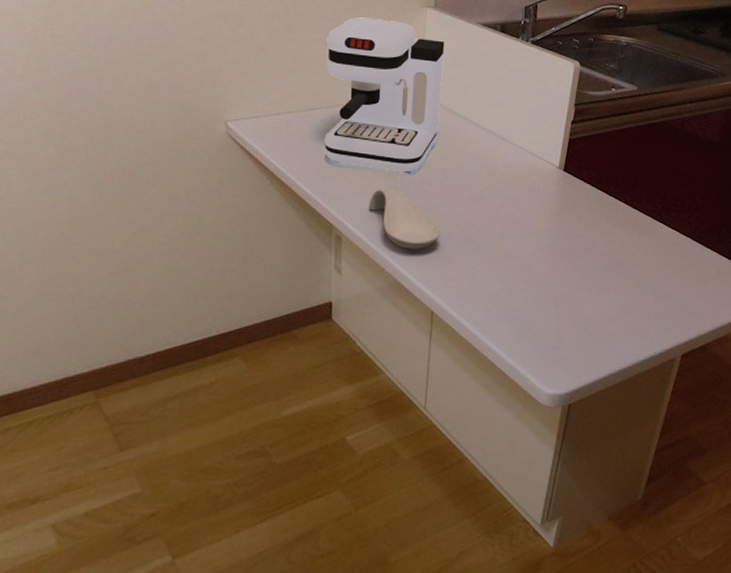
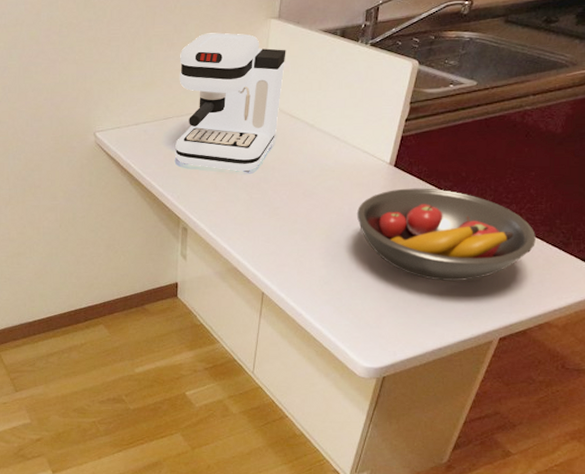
spoon rest: present [368,188,440,250] -> none [211,185,274,239]
fruit bowl: none [528,194,706,294] -> present [356,188,536,281]

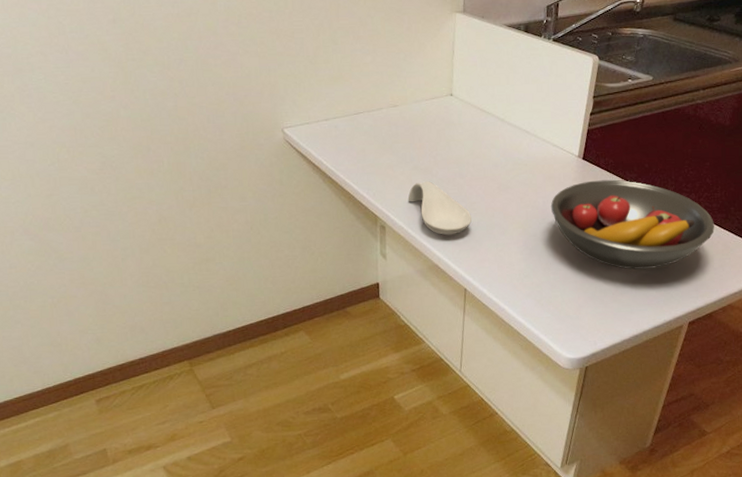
coffee maker: present [174,32,286,172] -> none [367,26,473,167]
spoon rest: none [211,185,274,239] -> present [407,181,472,236]

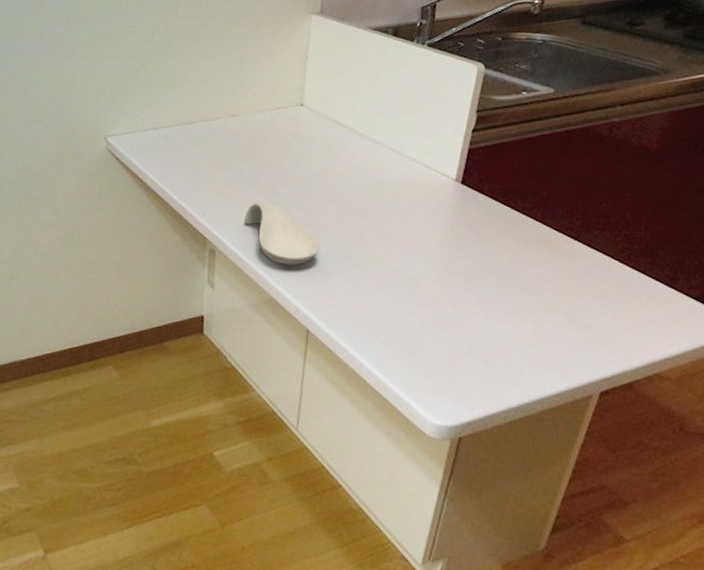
fruit bowl: present [550,179,714,270] -> none [418,209,636,321]

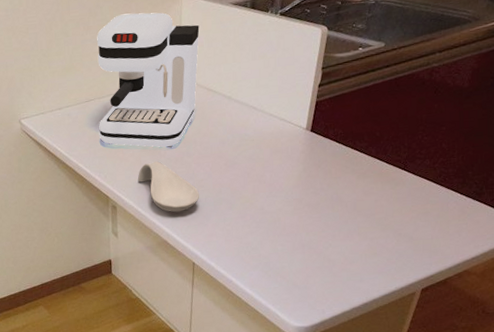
coffee maker: none [200,28,330,186] -> present [97,12,200,148]

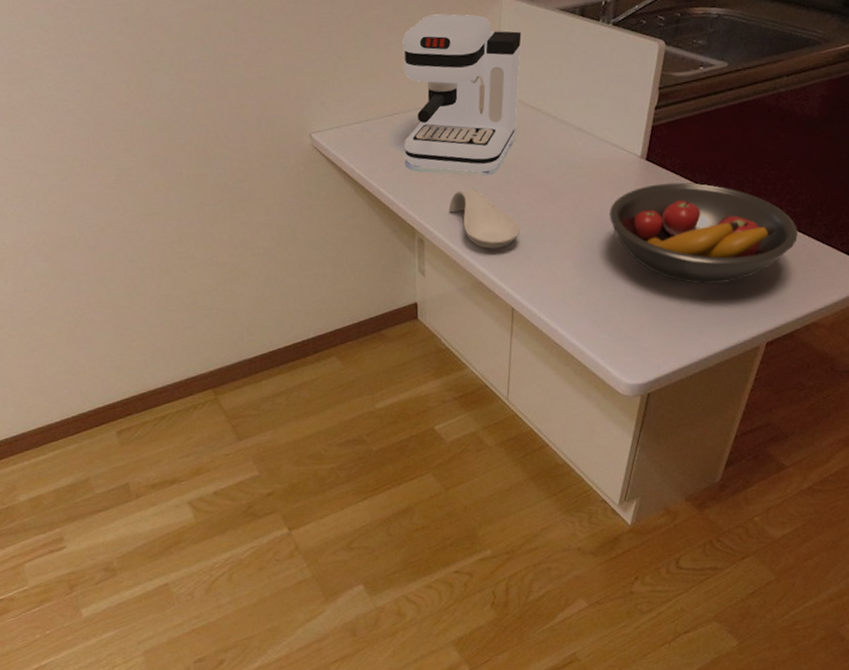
fruit bowl: none [277,150,450,239] -> present [608,182,798,284]

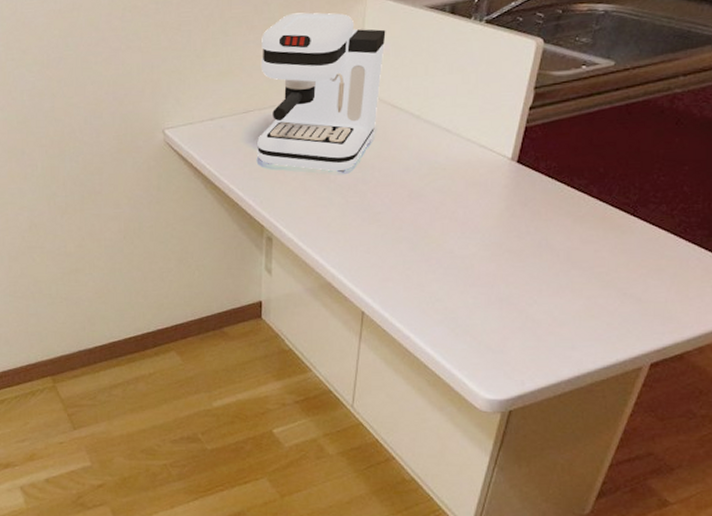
spoon rest: present [448,188,520,249] -> none [300,187,374,250]
fruit bowl: present [608,182,798,284] -> none [473,187,692,296]

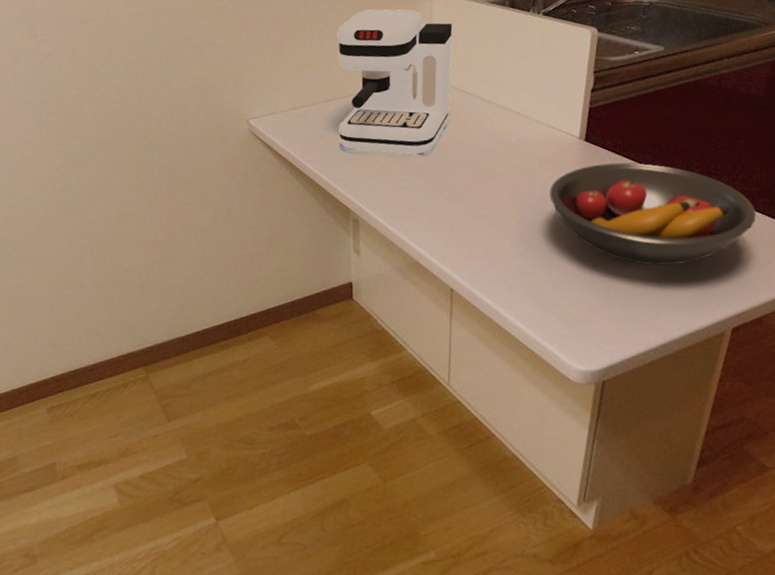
fruit bowl: none [473,187,692,296] -> present [549,162,757,266]

